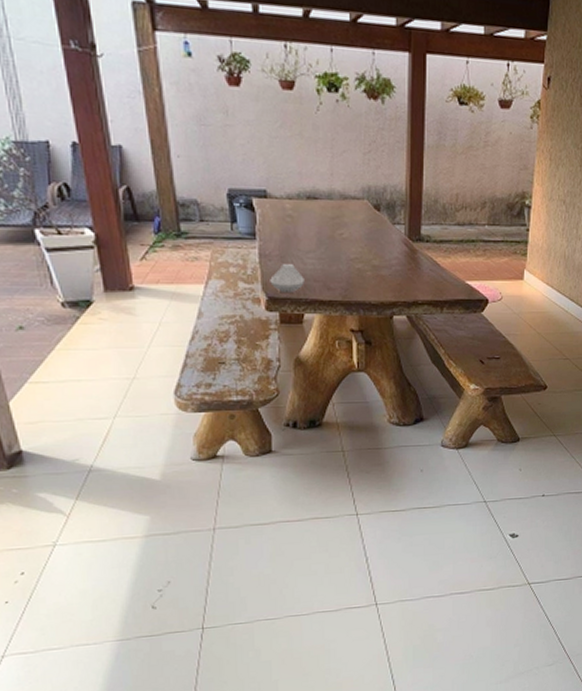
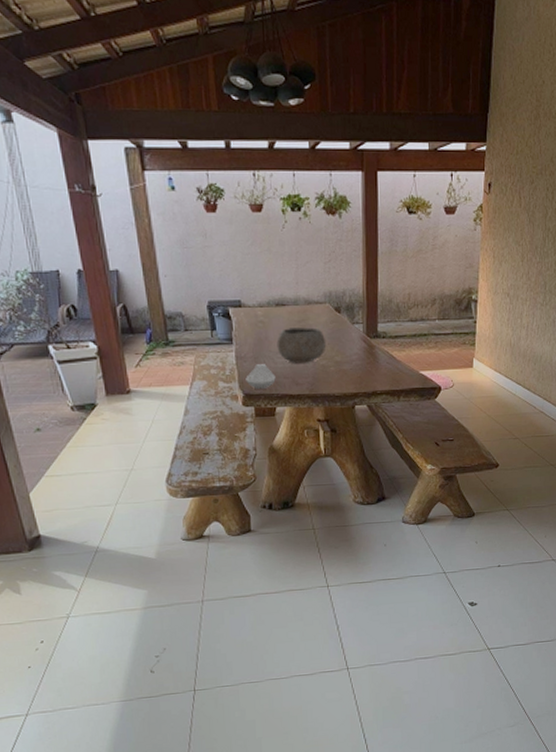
bowl: none [307,225,363,266] -> present [276,327,327,363]

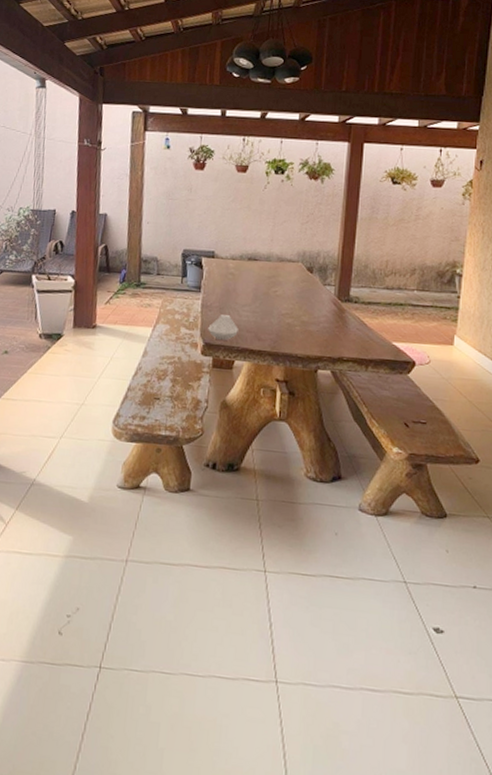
bowl: present [276,327,327,363] -> none [243,282,295,320]

